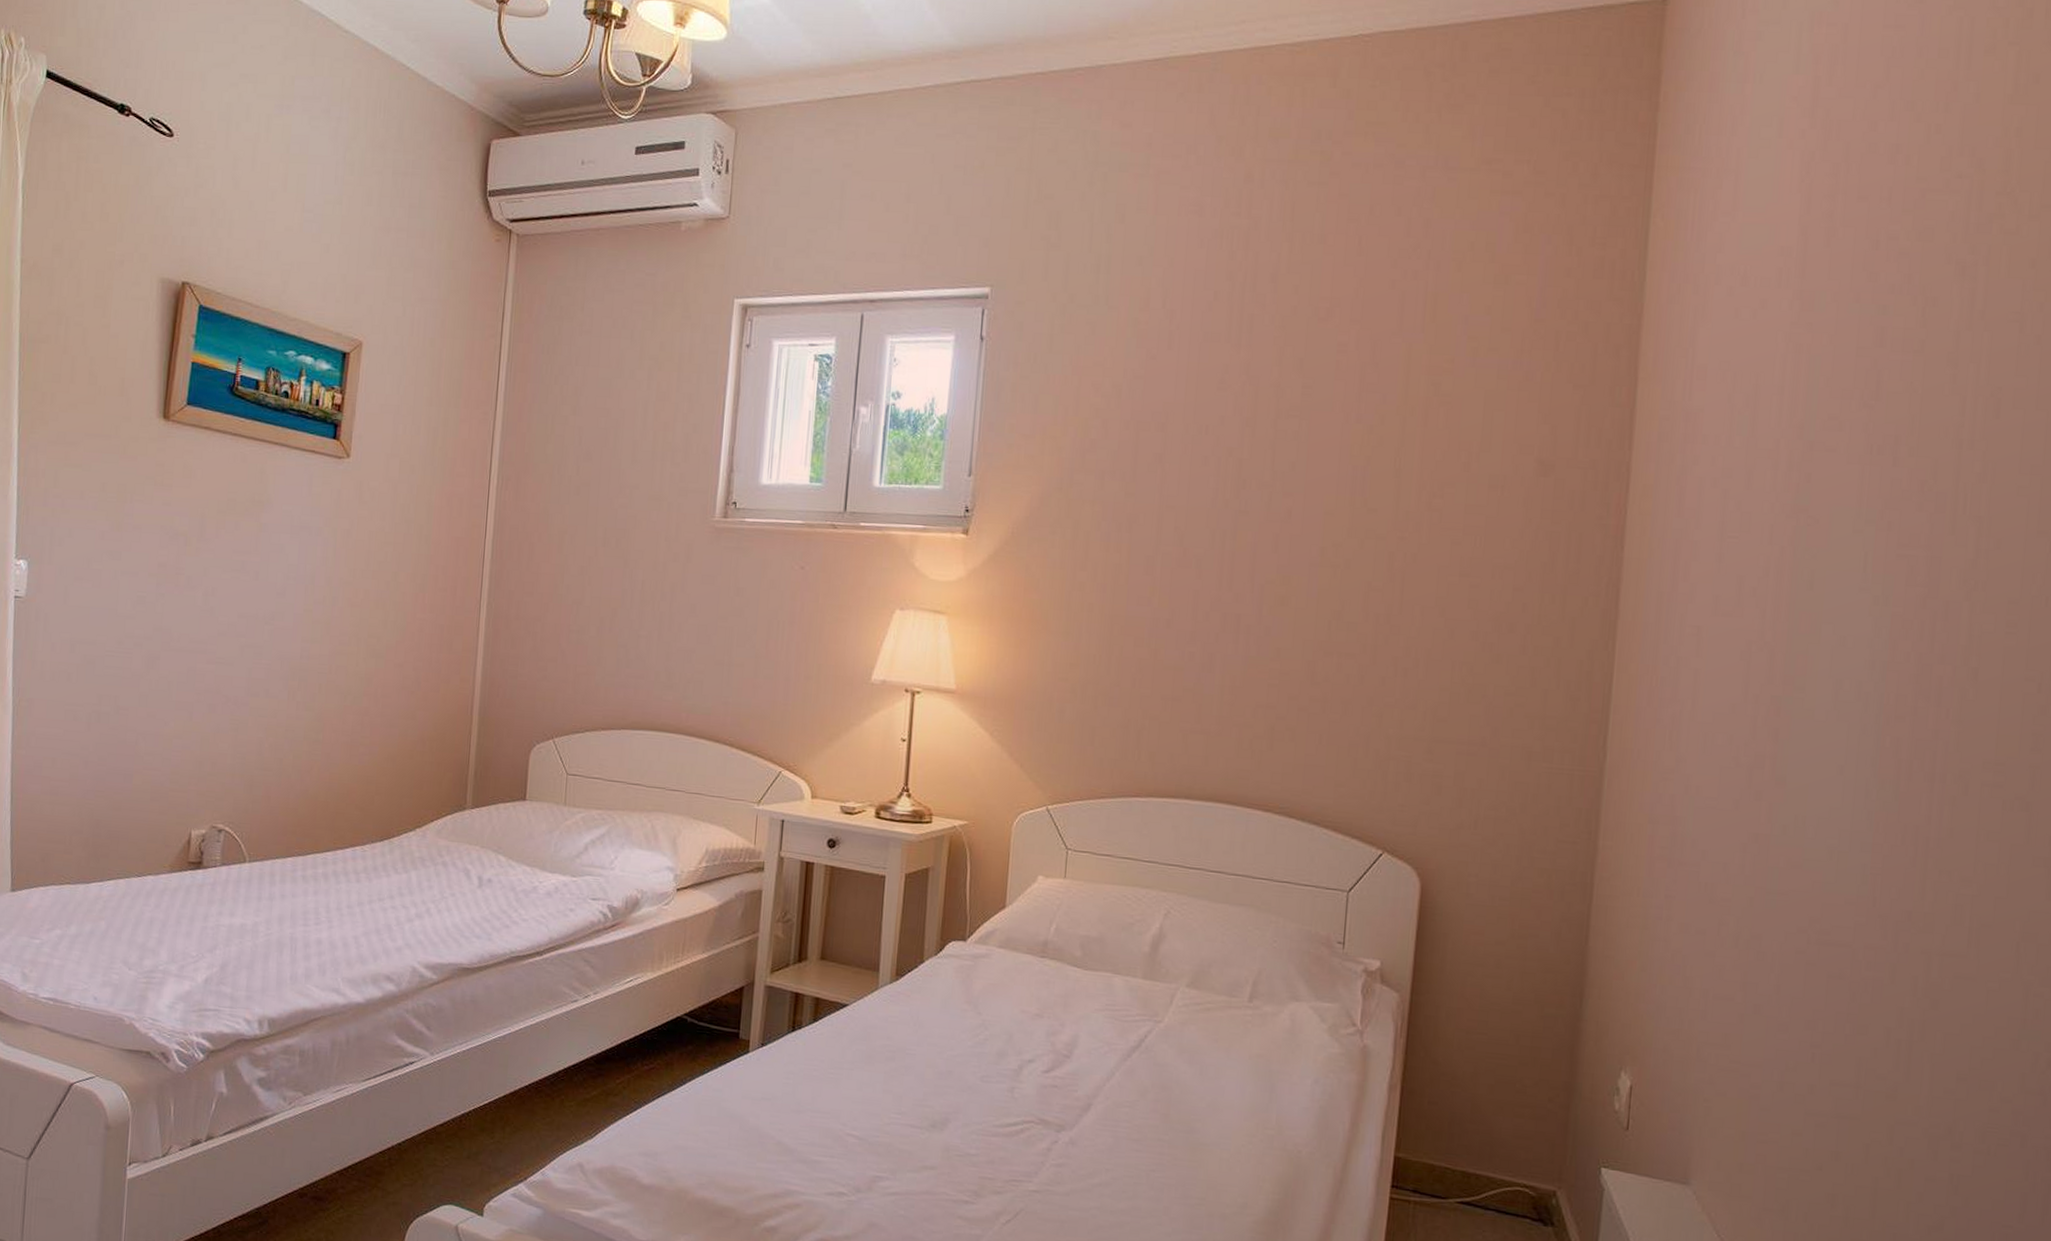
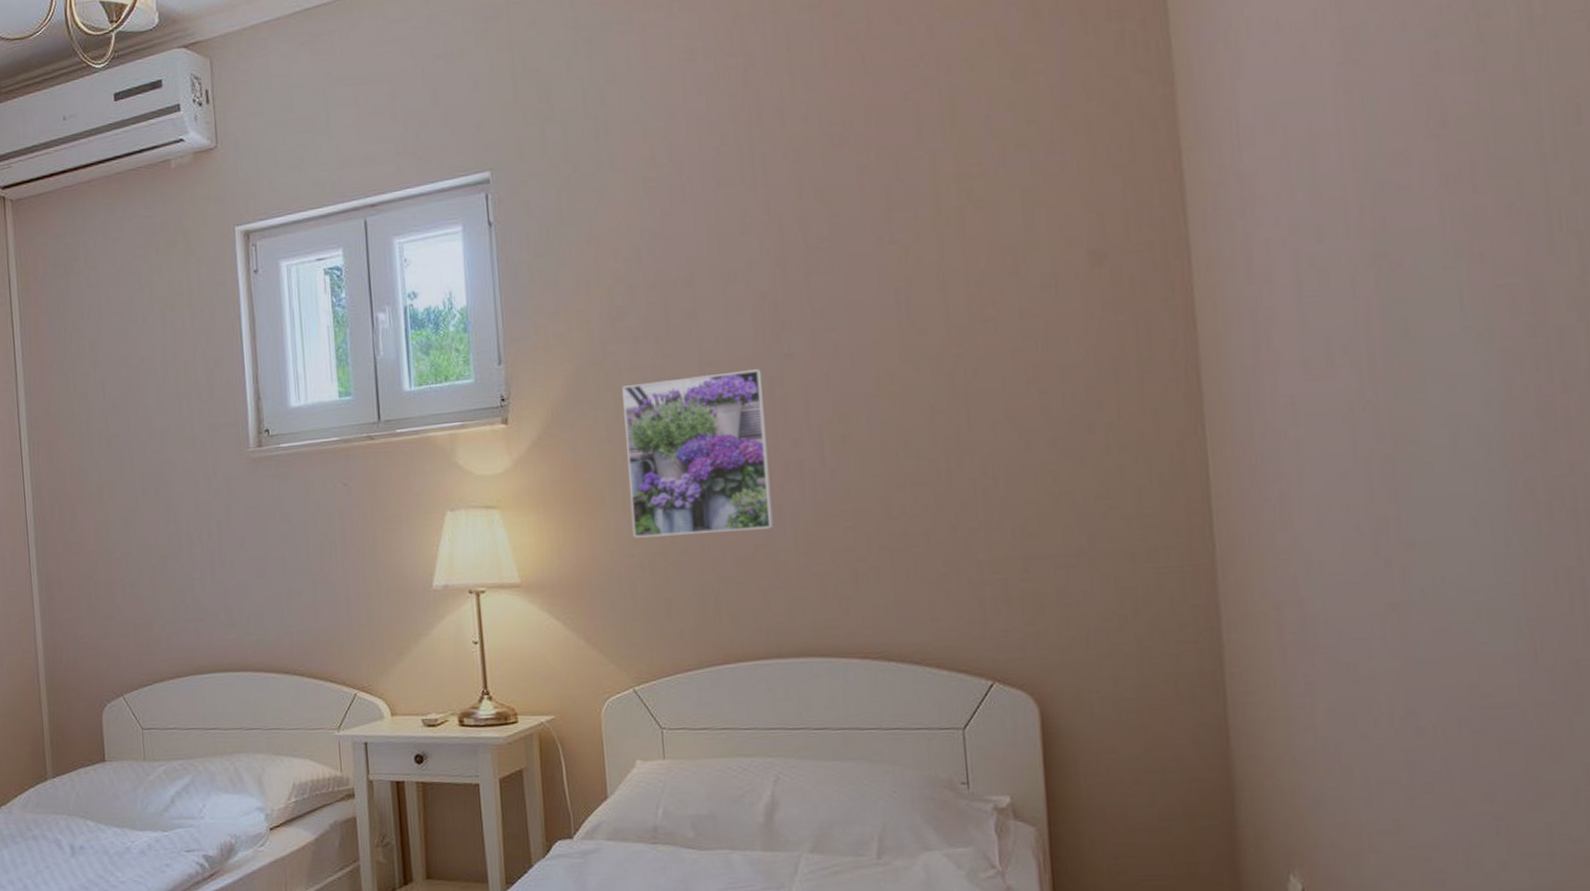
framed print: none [1070,516,1217,675] -> present [622,369,774,539]

